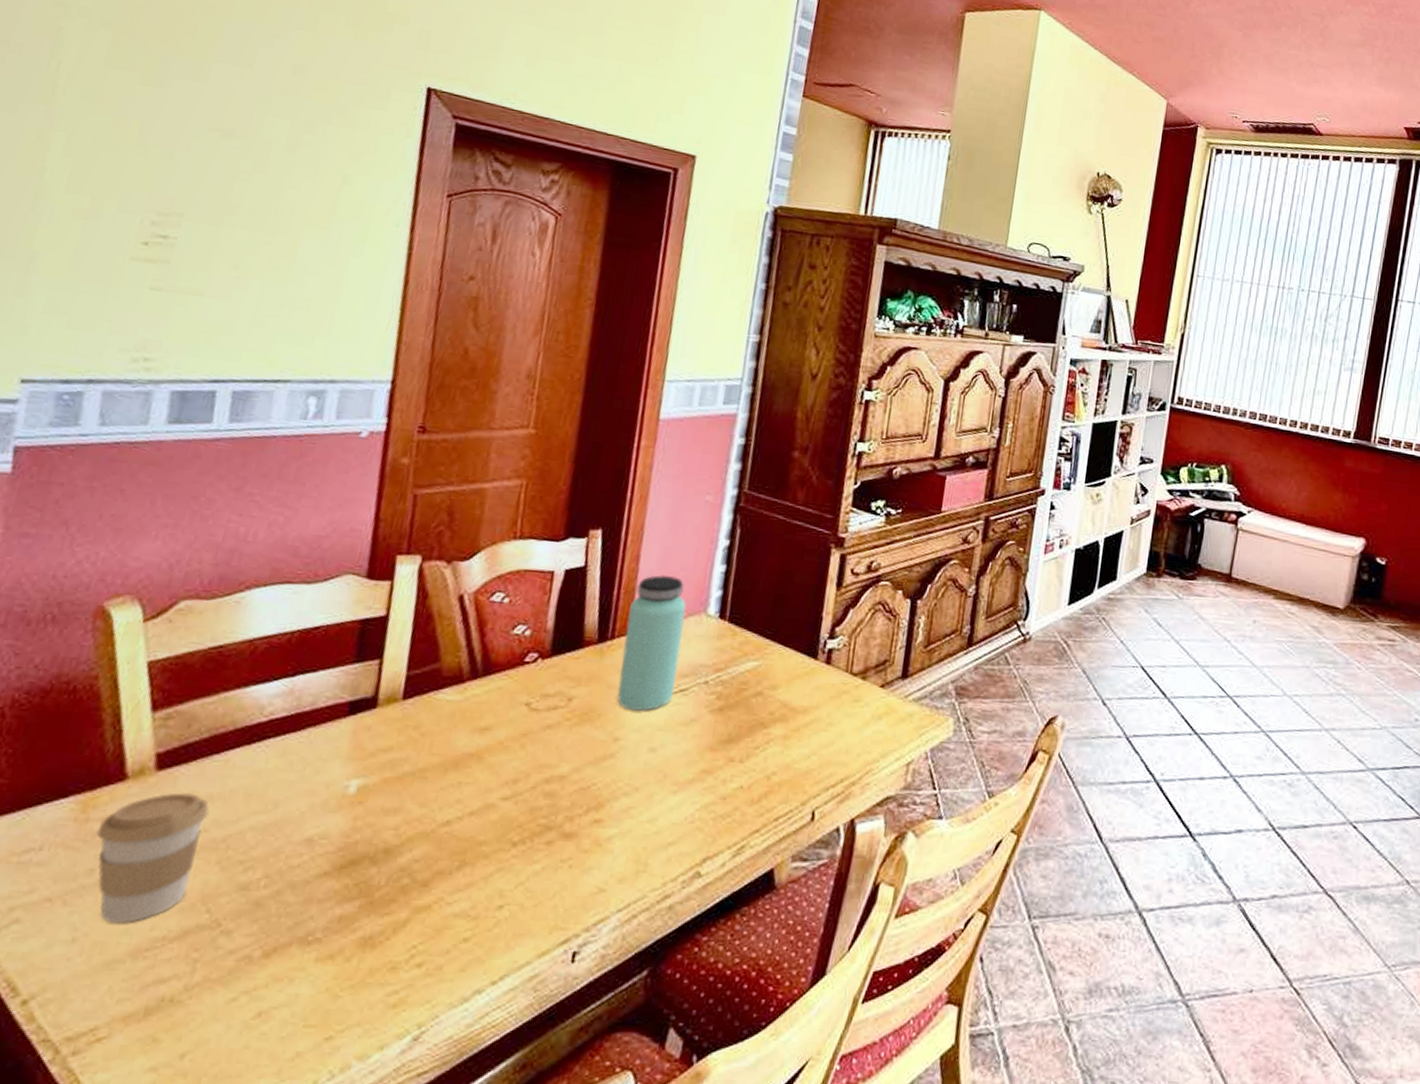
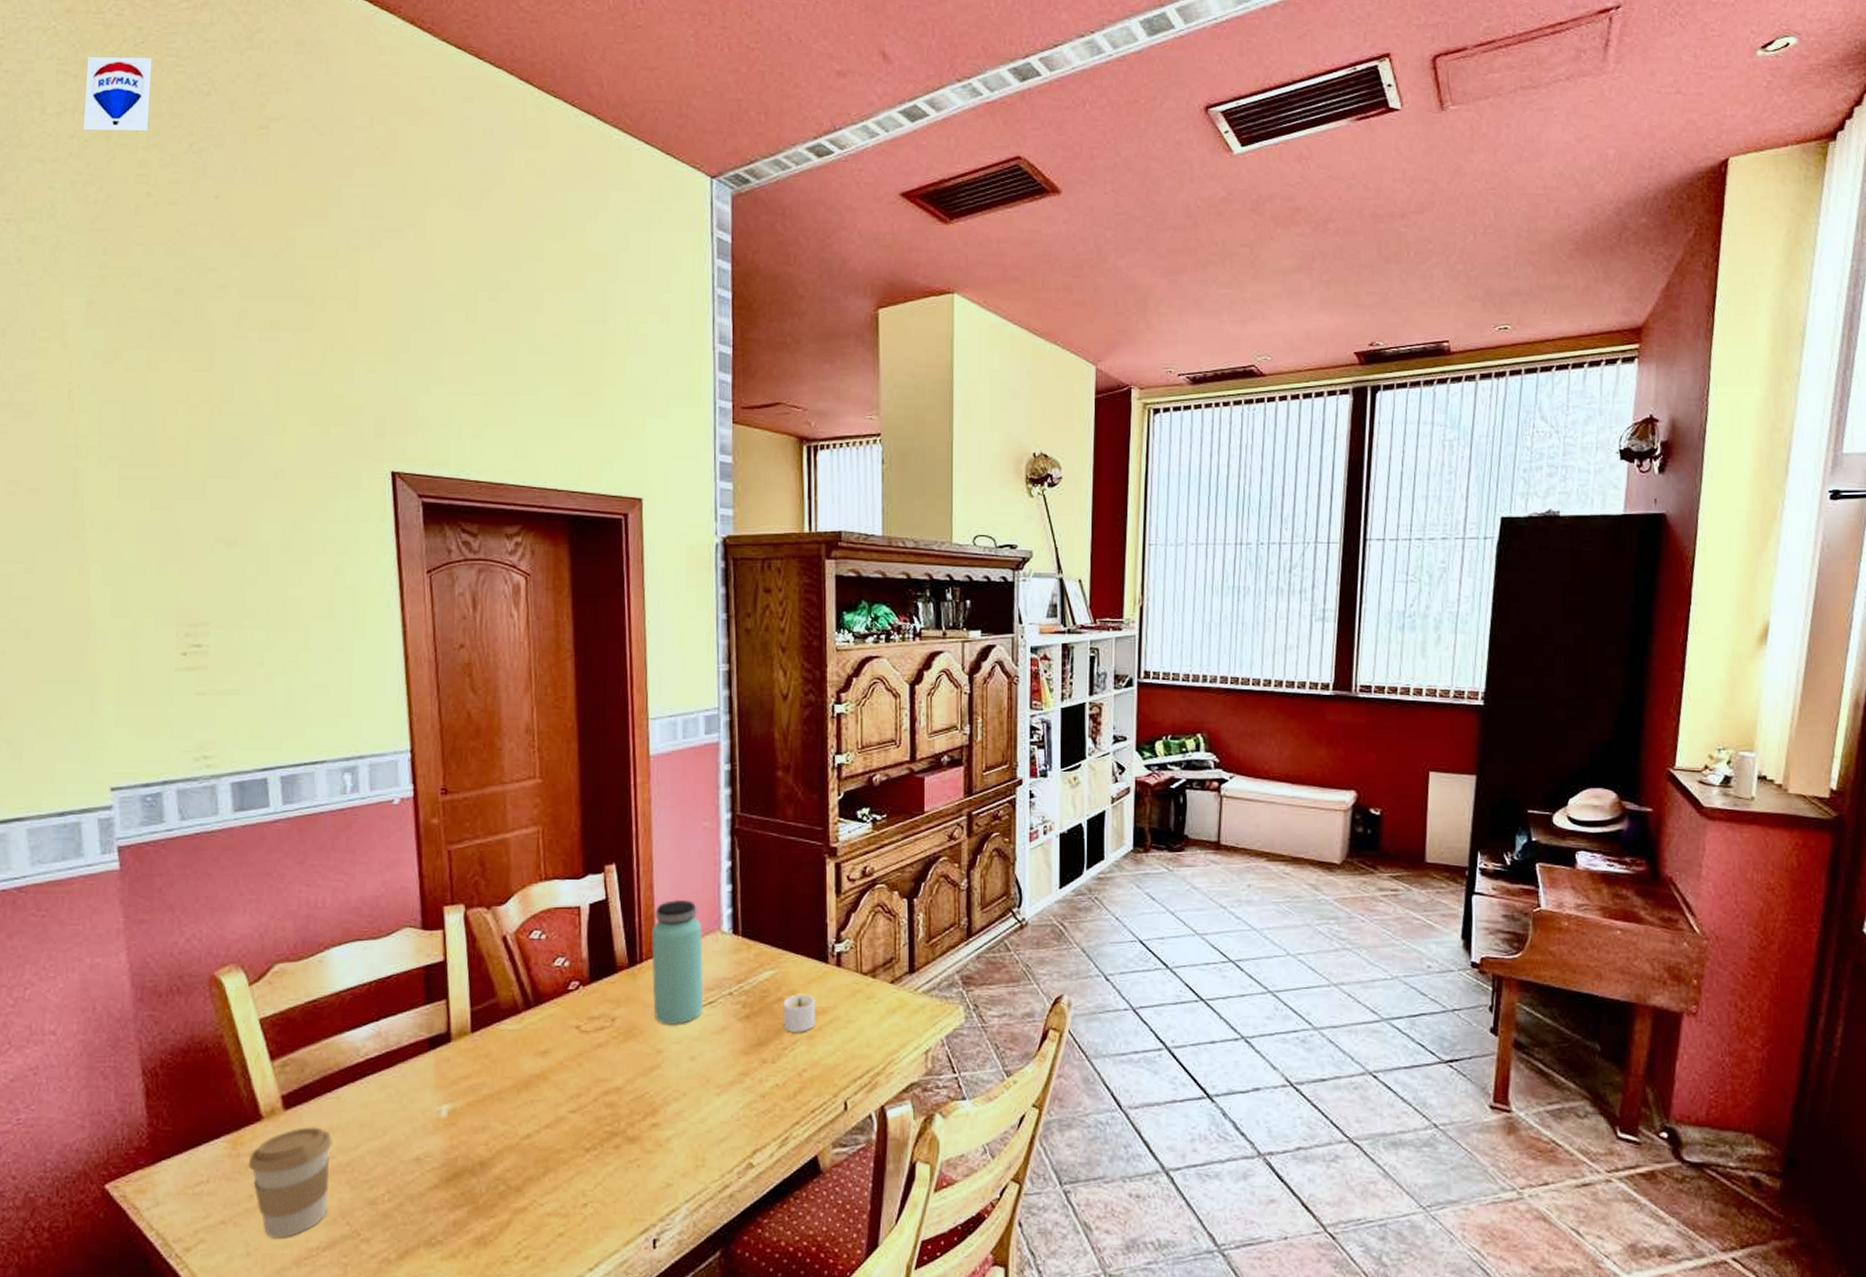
candle: none [758,689,798,732] -> present [782,994,815,1032]

